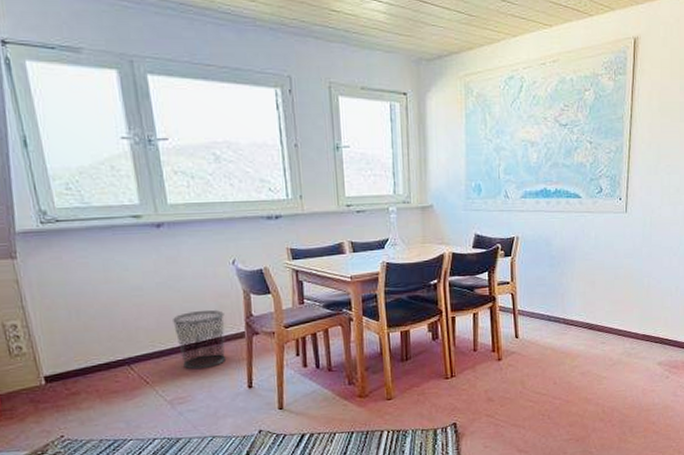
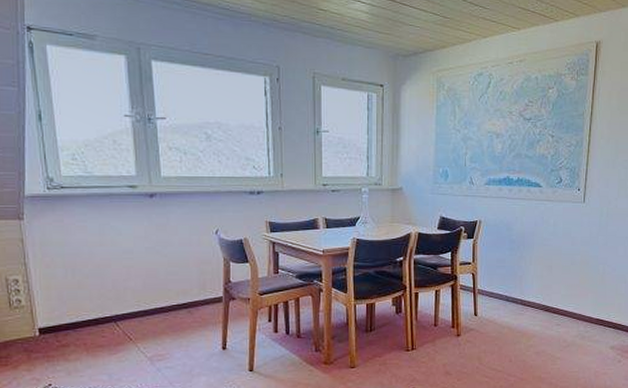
waste bin: present [173,309,227,370] -> none [158,274,205,330]

